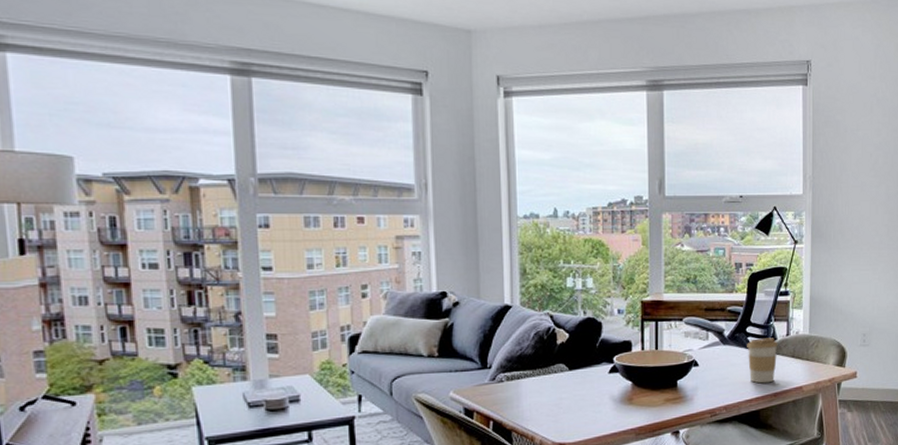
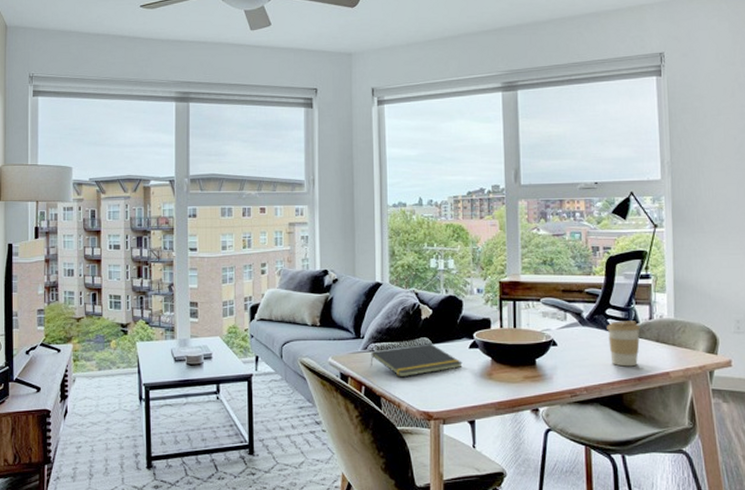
notepad: none [499,370,602,409] -> present [370,343,463,378]

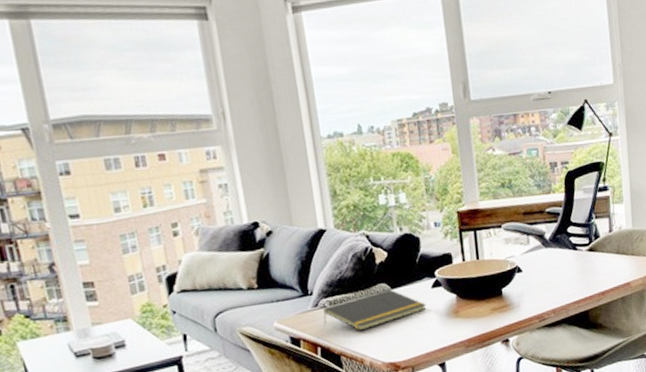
coffee cup: present [607,321,641,367] -> none [569,235,602,284]

